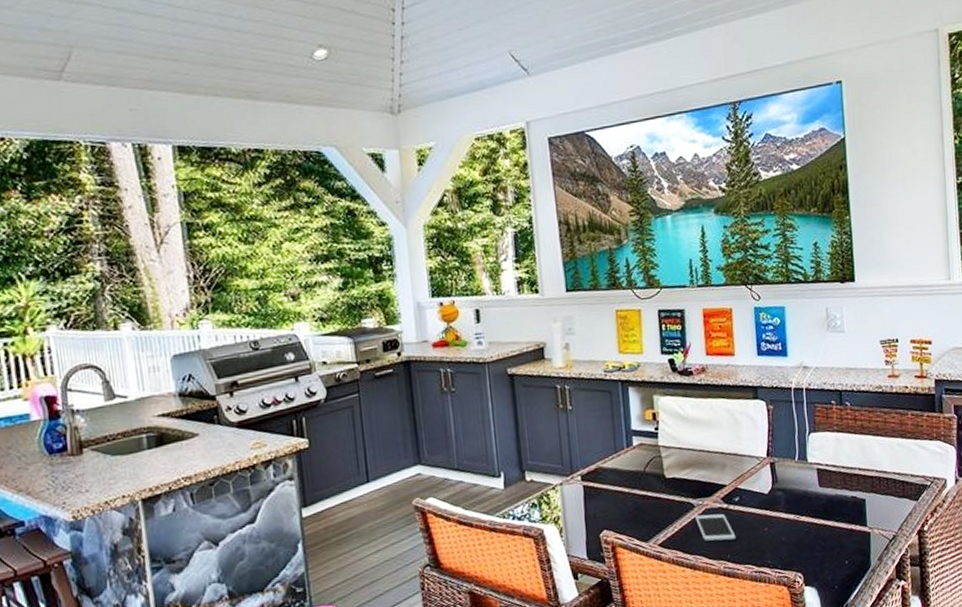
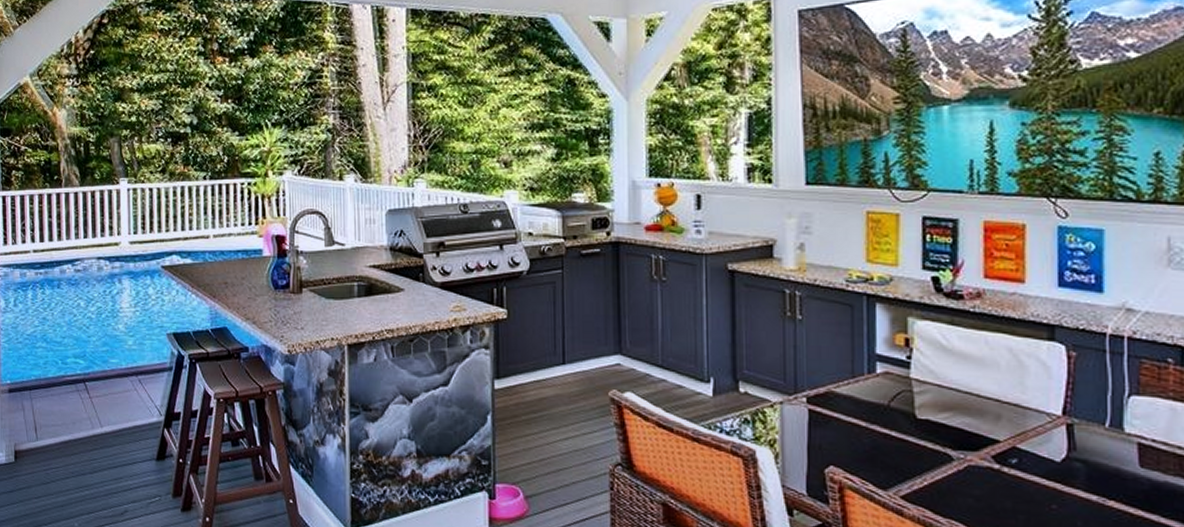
cell phone: present [694,513,736,541] -> none [952,471,1009,511]

